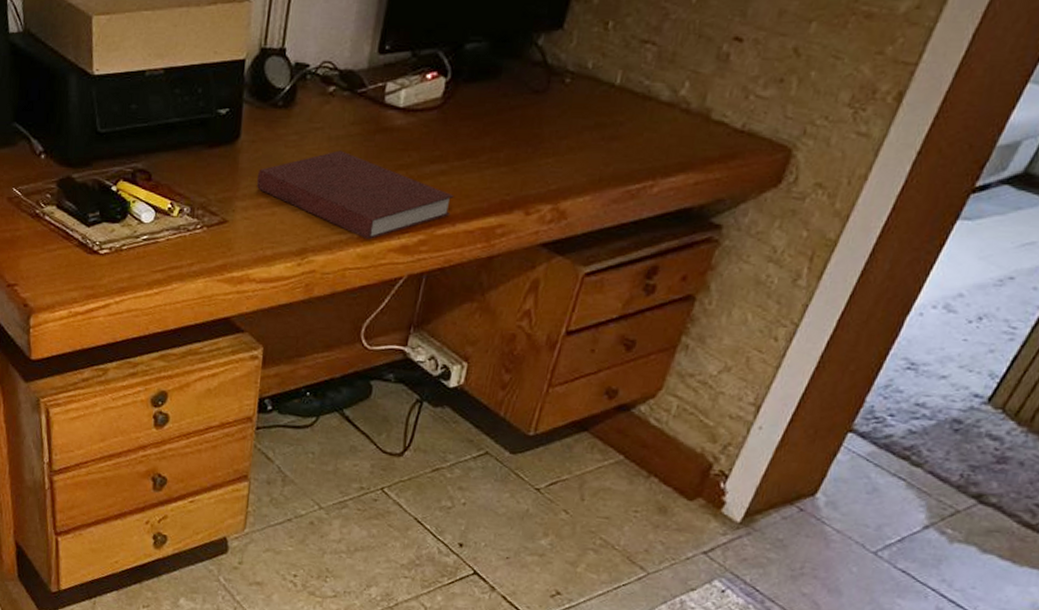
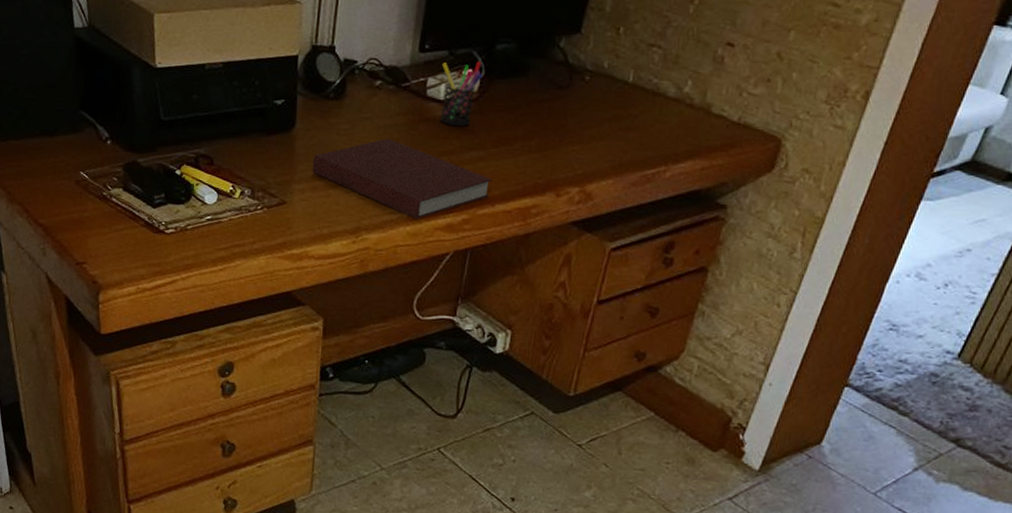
pen holder: none [398,63,449,137] -> present [440,61,483,127]

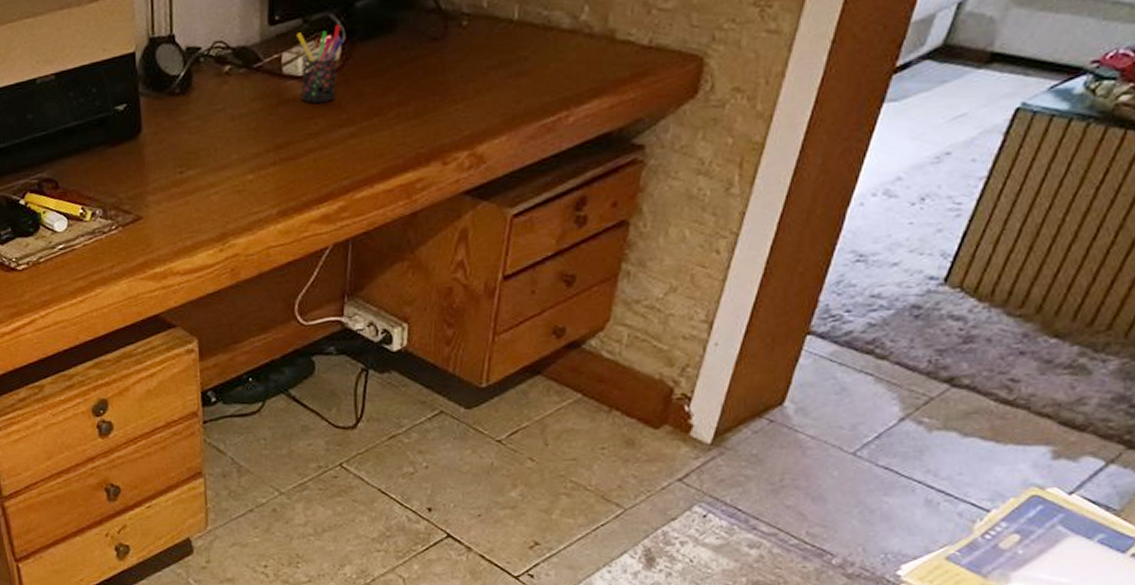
notebook: present [313,138,492,220] -> none [166,128,368,215]

